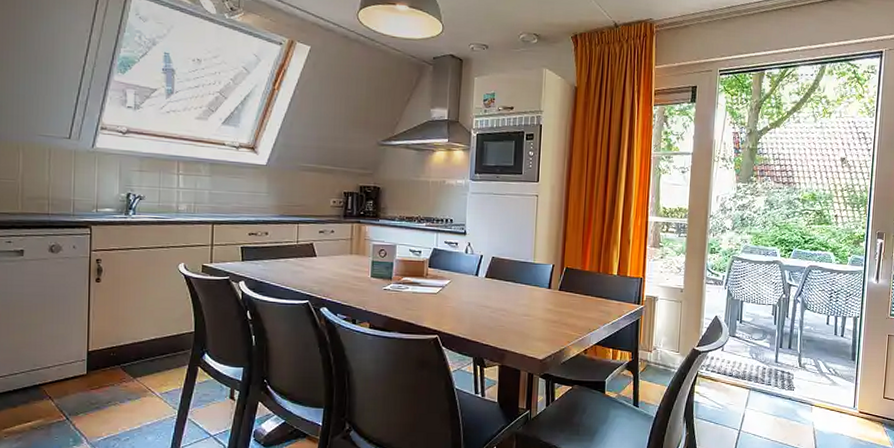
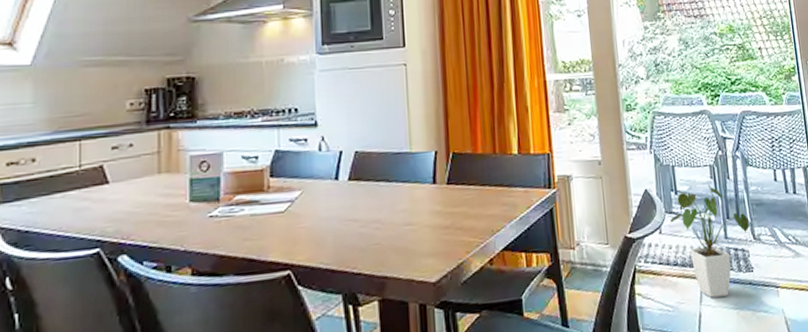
house plant: none [732,319,798,405] -> present [670,184,749,298]

